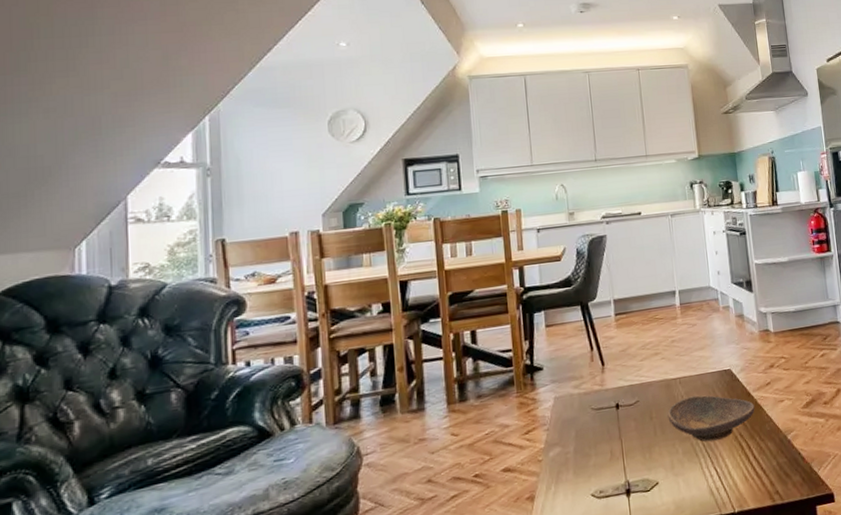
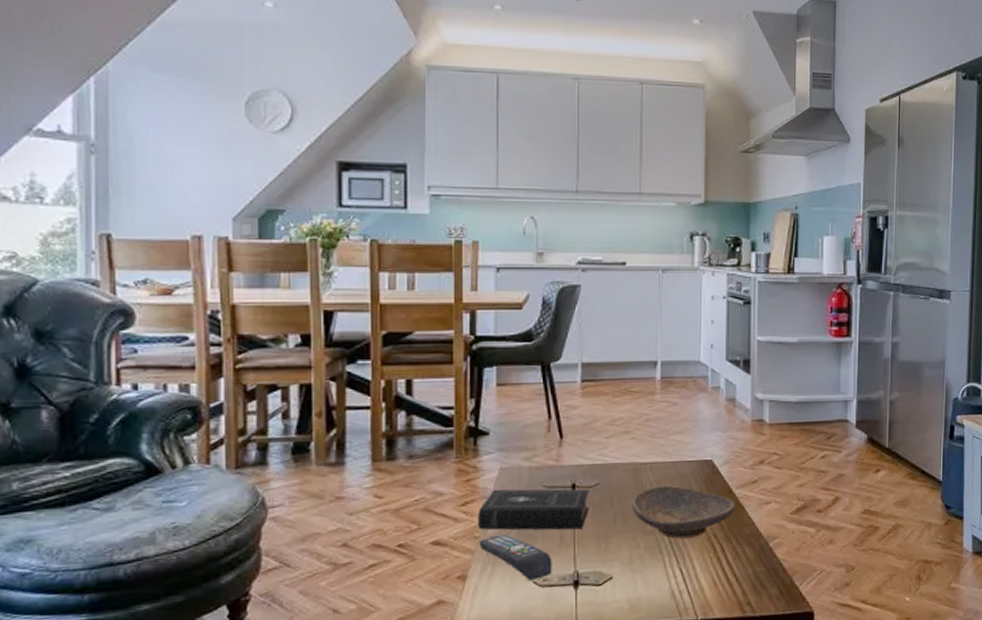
book: none [539,407,633,454] -> present [477,489,589,530]
remote control: none [542,455,607,495] -> present [479,534,552,581]

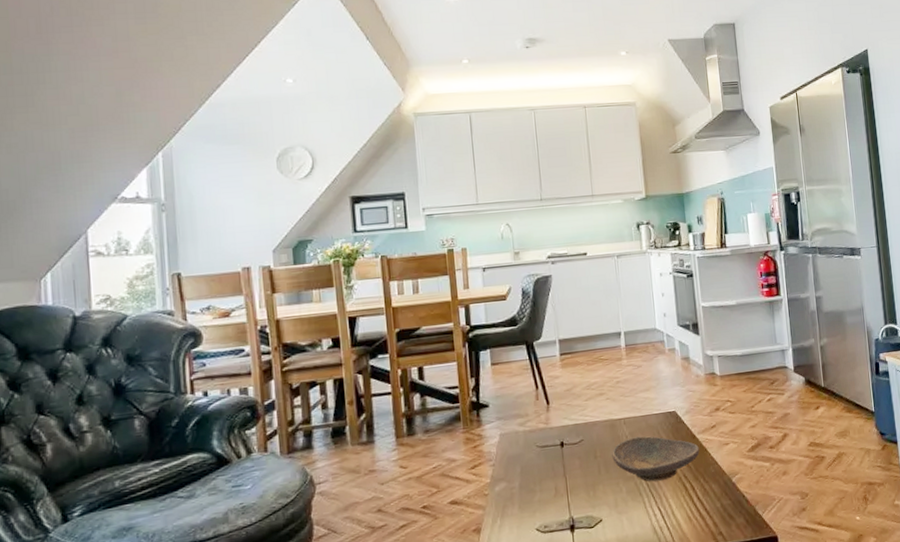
book: present [477,489,589,530] -> none [485,445,577,488]
remote control: present [479,534,552,581] -> none [488,490,551,529]

